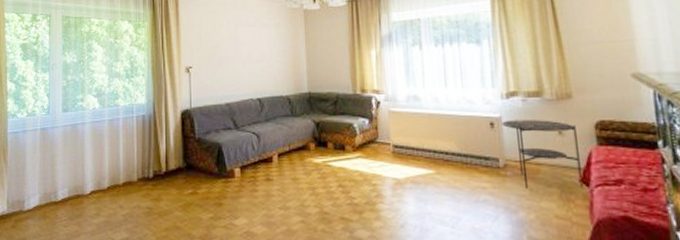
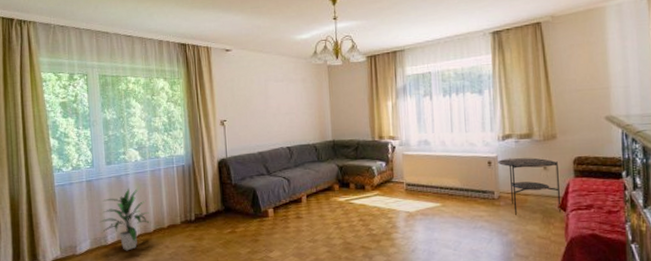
indoor plant: none [50,138,105,210] -> present [98,187,151,251]

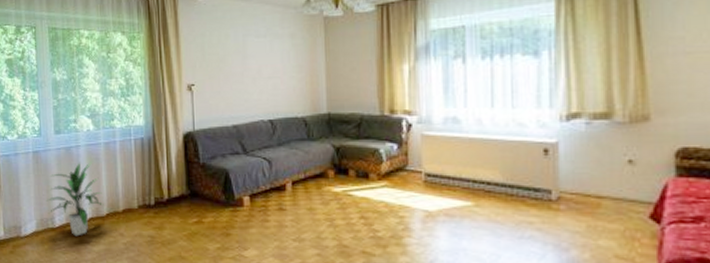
side table: present [498,158,561,216] -> none [558,145,652,226]

